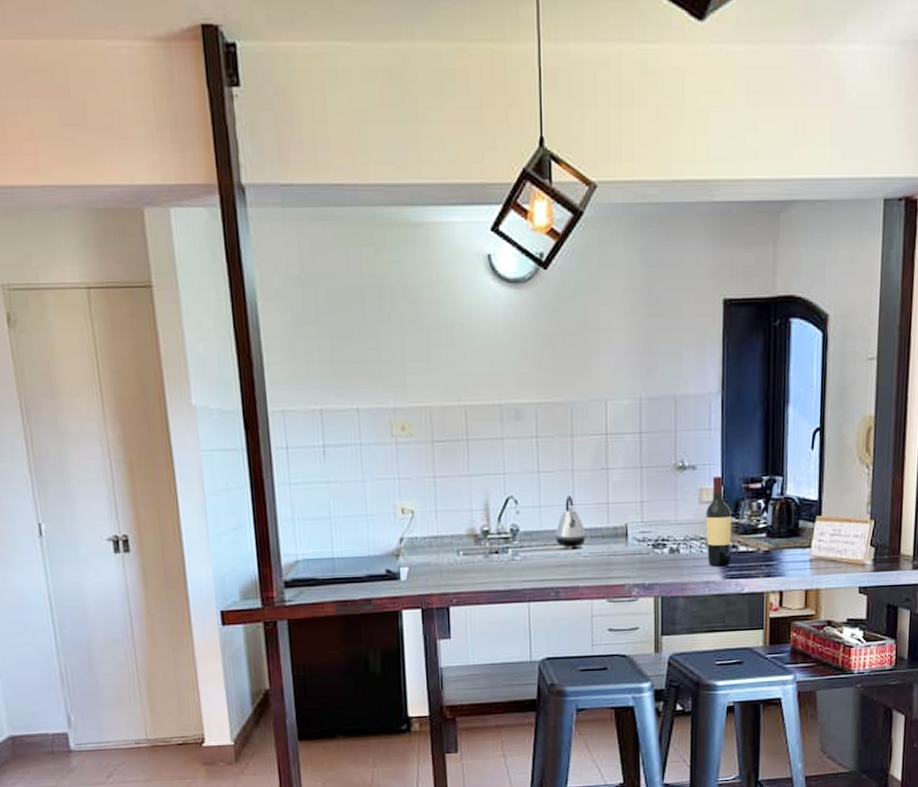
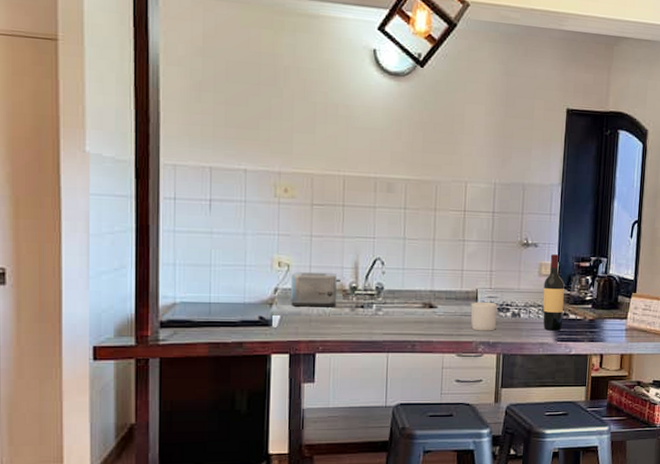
toaster: none [416,516,471,557] -> present [290,271,340,307]
kettle: present [554,495,586,546] -> none [414,261,442,305]
mug: none [620,537,652,572] -> present [470,301,498,331]

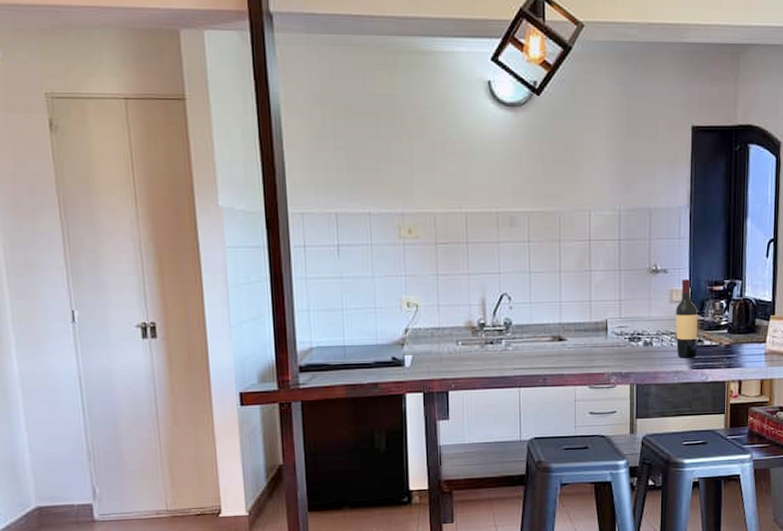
toaster: present [290,271,340,307] -> none [419,310,469,346]
mug: present [470,301,498,331] -> none [601,332,628,362]

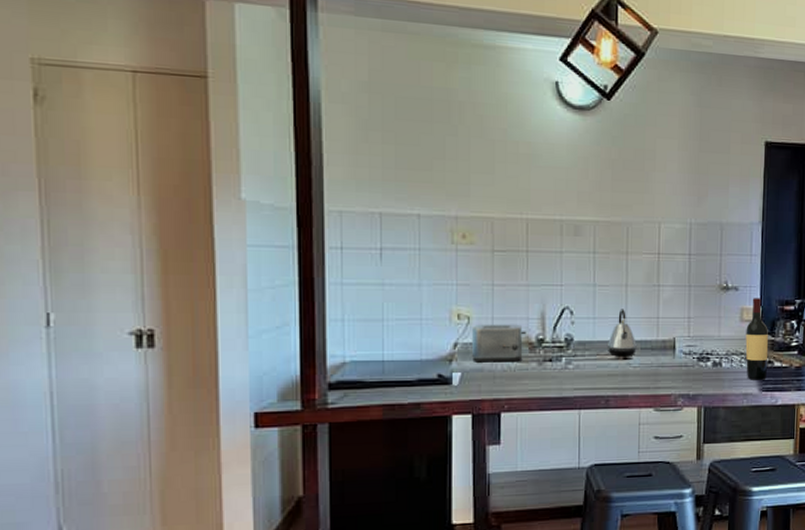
toaster: none [419,310,469,346] -> present [471,324,526,362]
kettle: none [543,294,571,338] -> present [606,309,637,357]

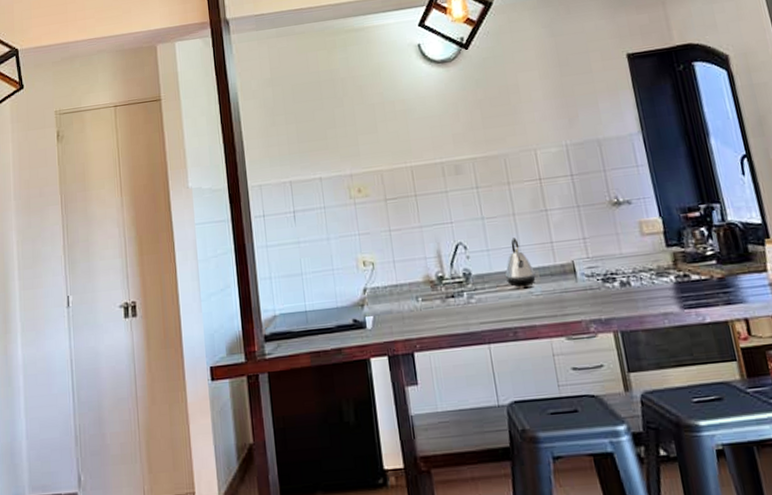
toaster: present [471,324,526,362] -> none [376,264,426,305]
wine bottle: present [745,298,768,380] -> none [649,208,686,298]

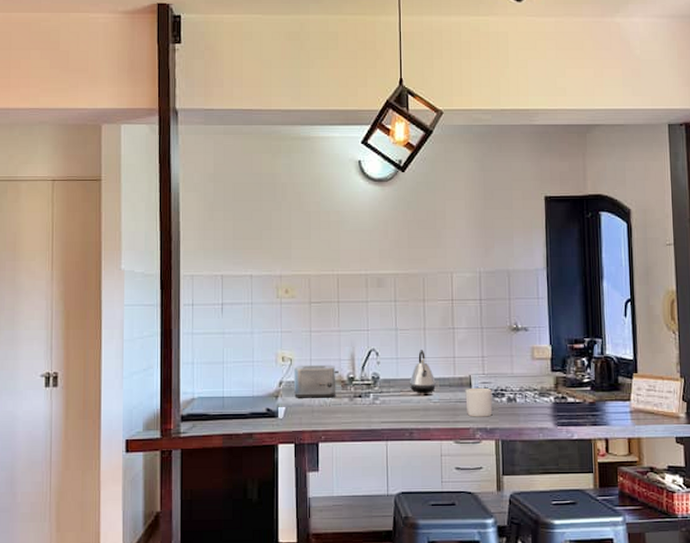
toaster: none [376,264,426,305] -> present [293,364,339,398]
mug: none [569,273,605,308] -> present [465,387,493,417]

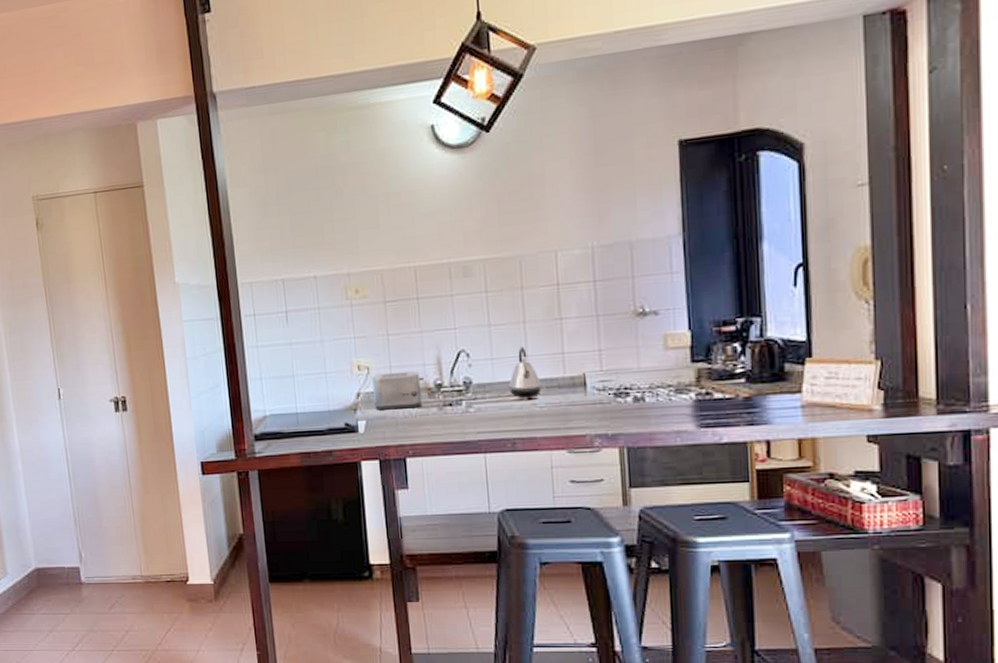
mug: present [465,387,493,417] -> none [578,386,614,422]

